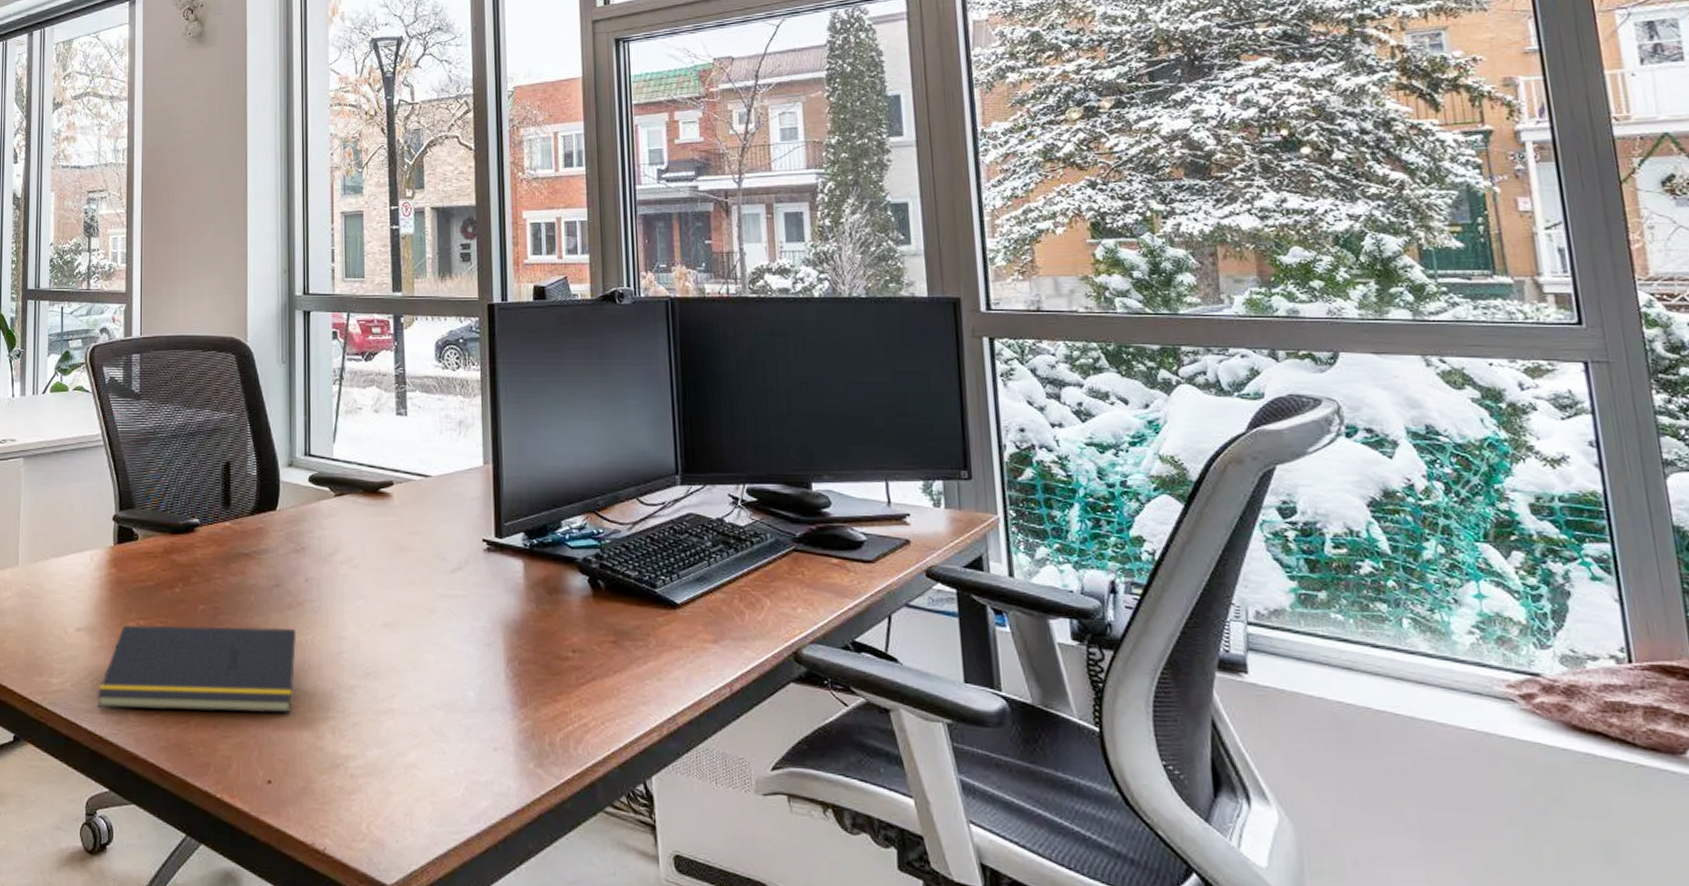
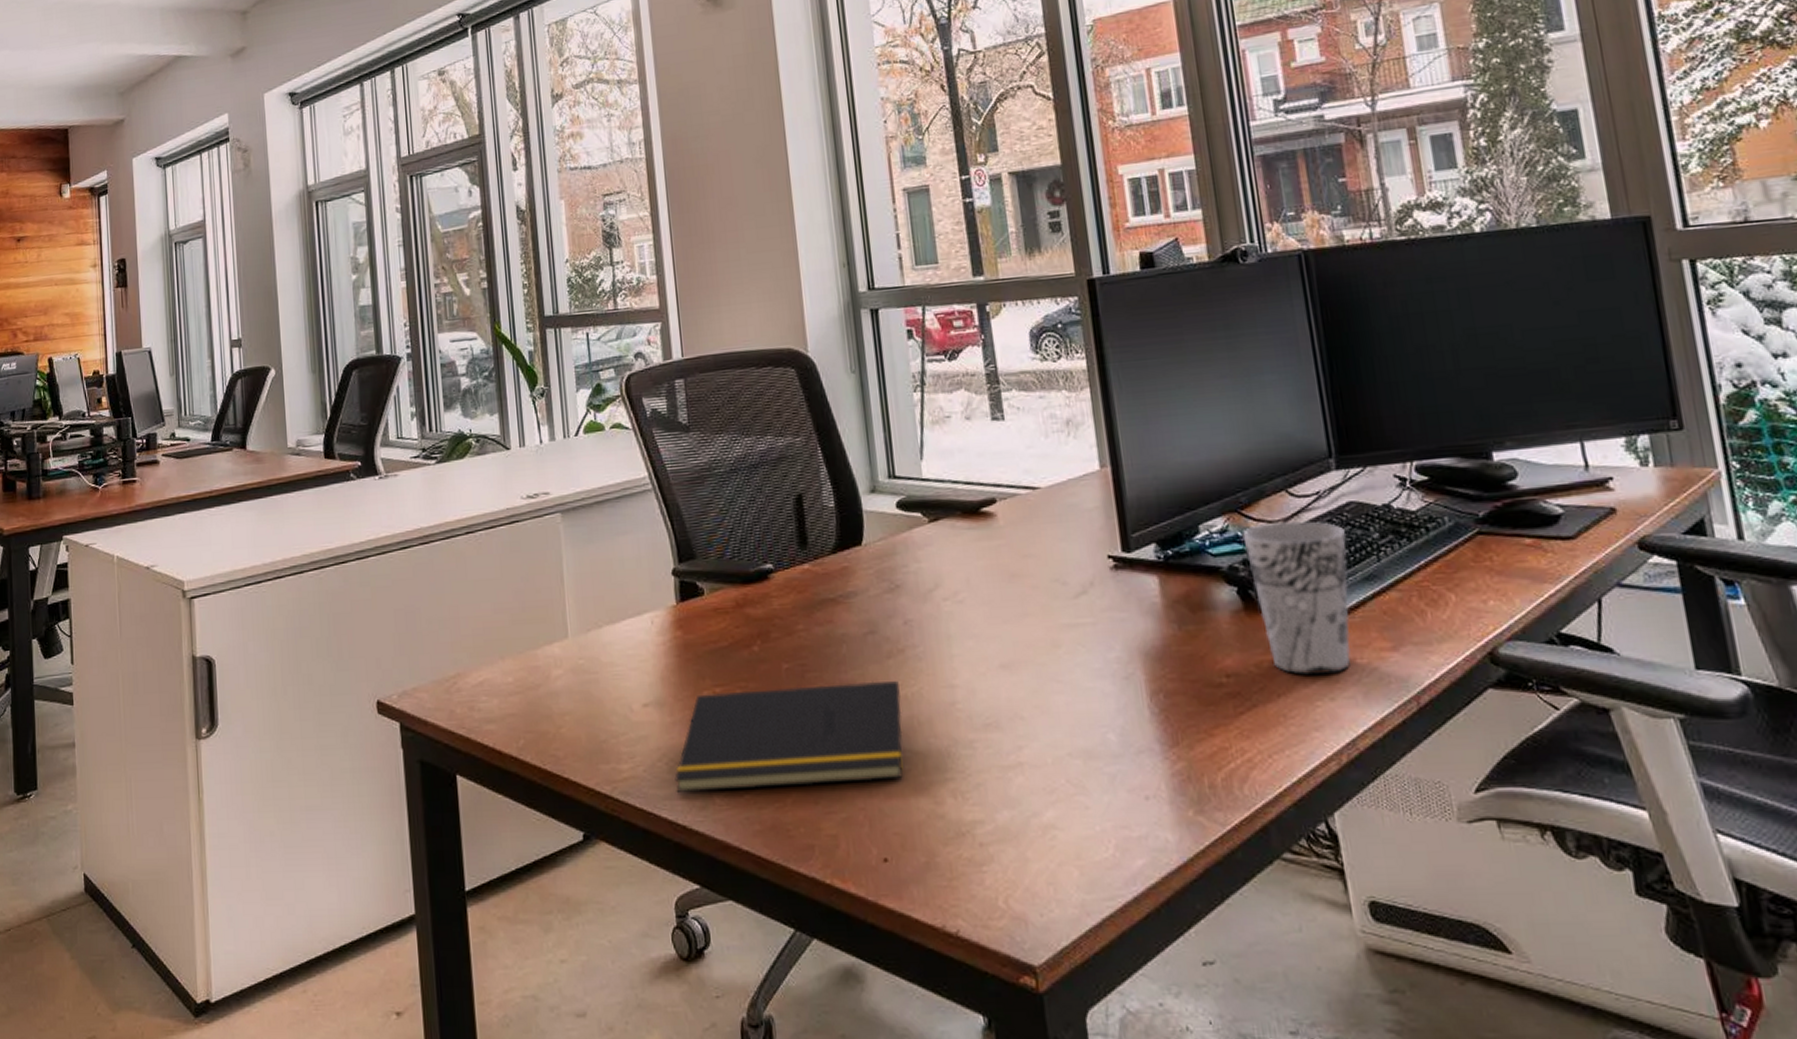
cup: none [597,525,685,658] -> present [1242,521,1351,675]

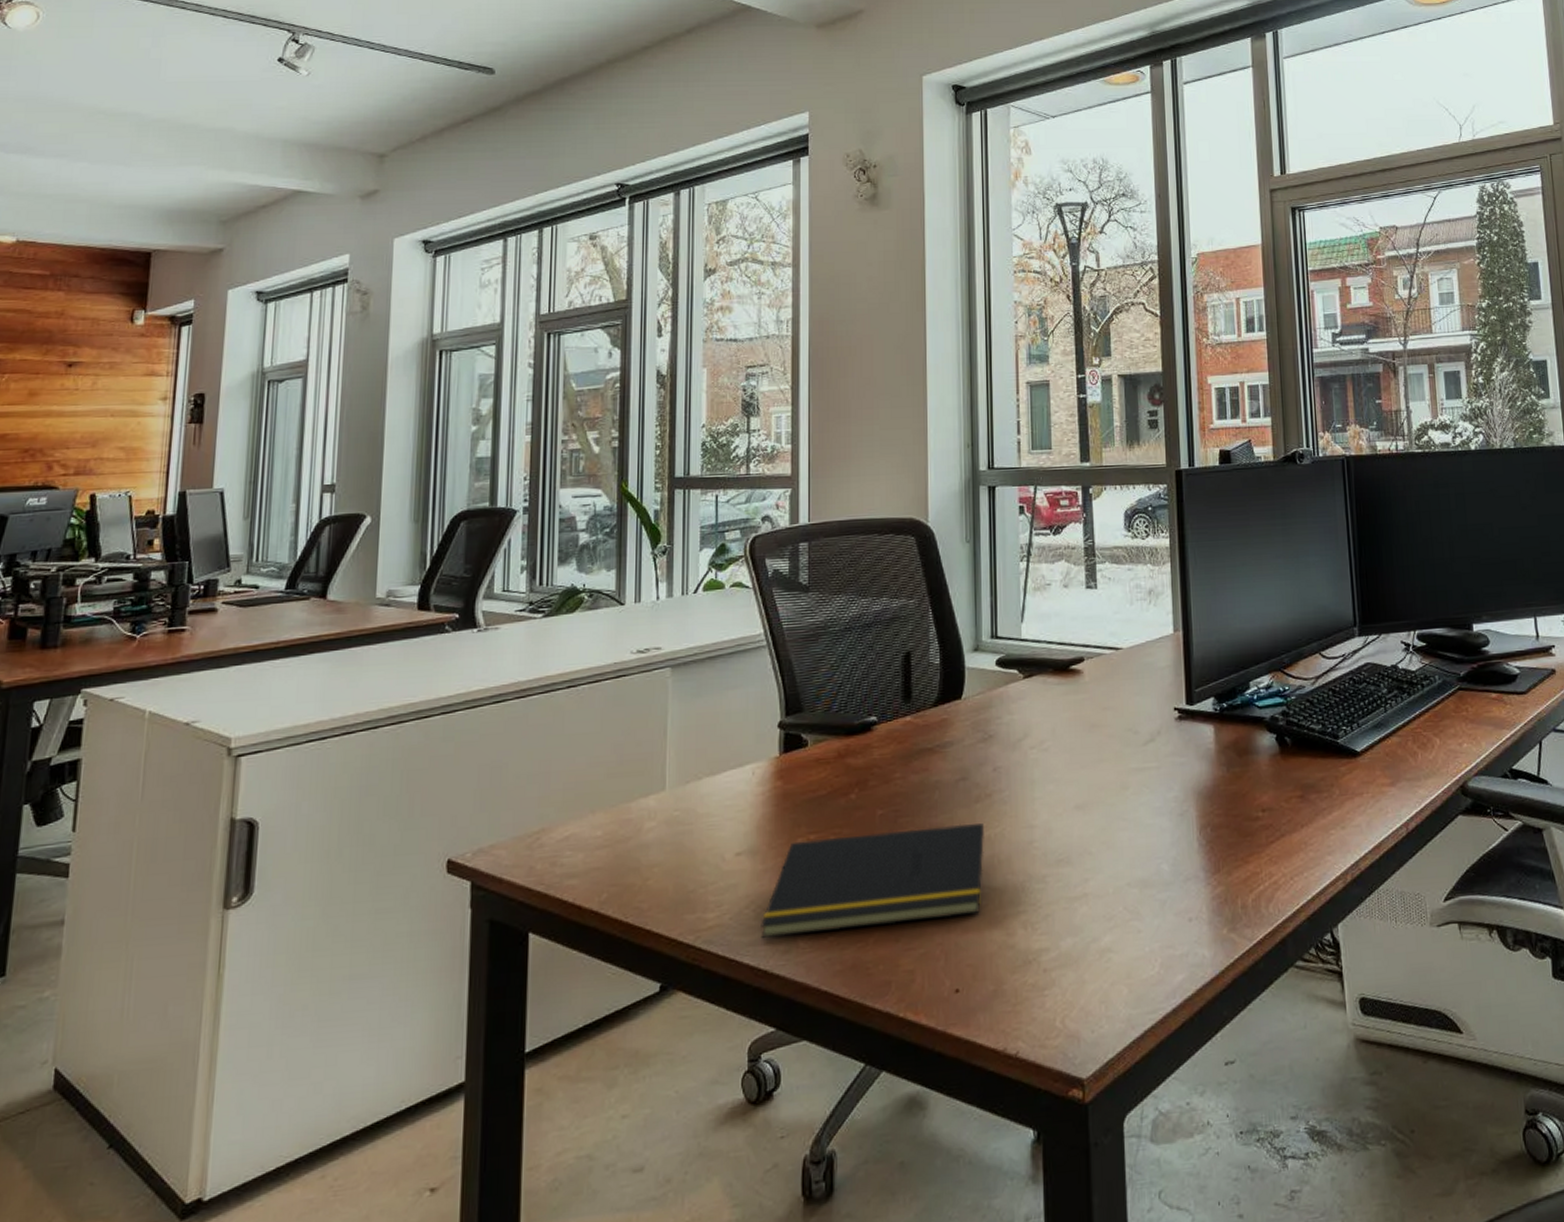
cup: present [1242,521,1351,675] -> none [1283,679,1363,808]

